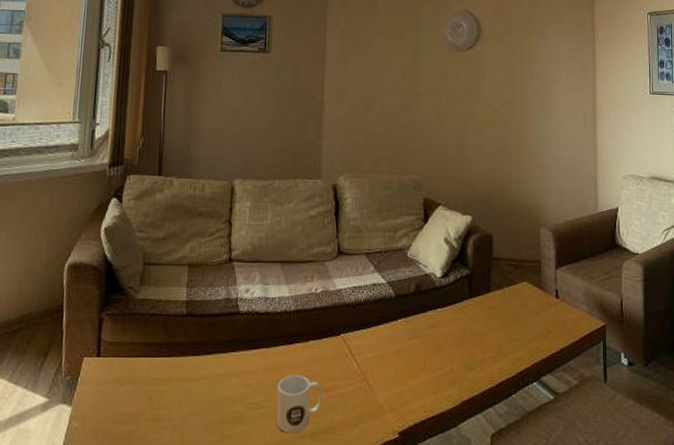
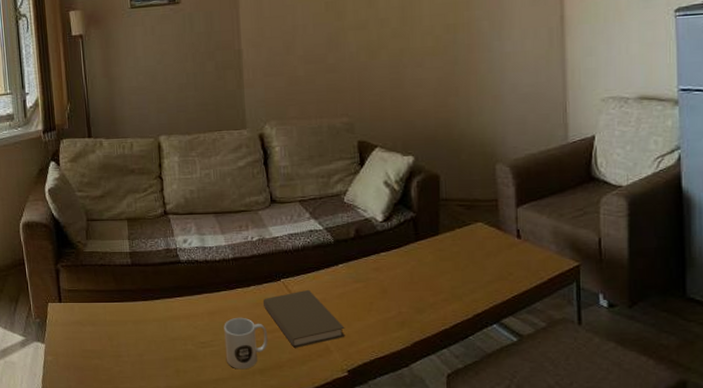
book: none [320,345,399,408] -> present [262,289,346,348]

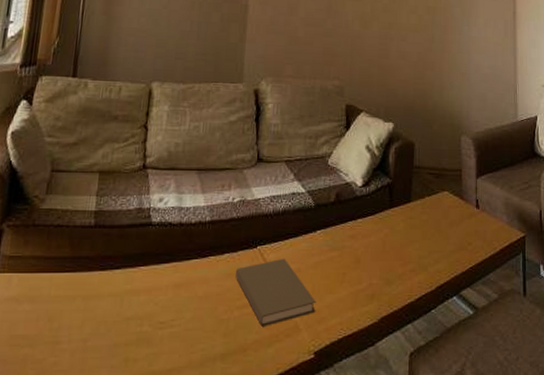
mug: present [224,317,268,370] -> none [185,290,236,355]

